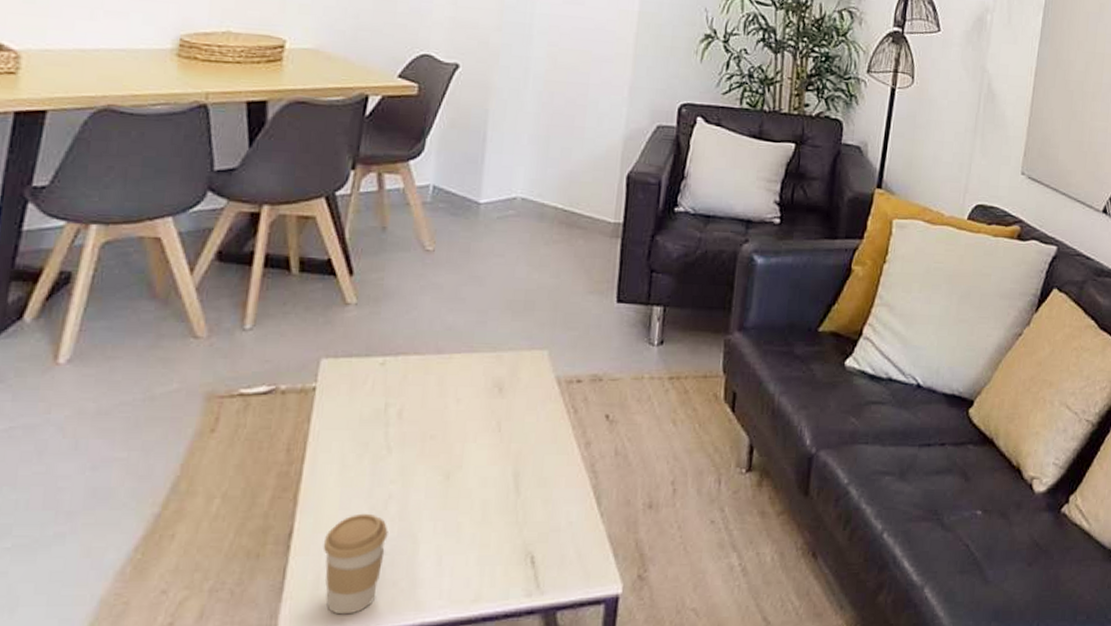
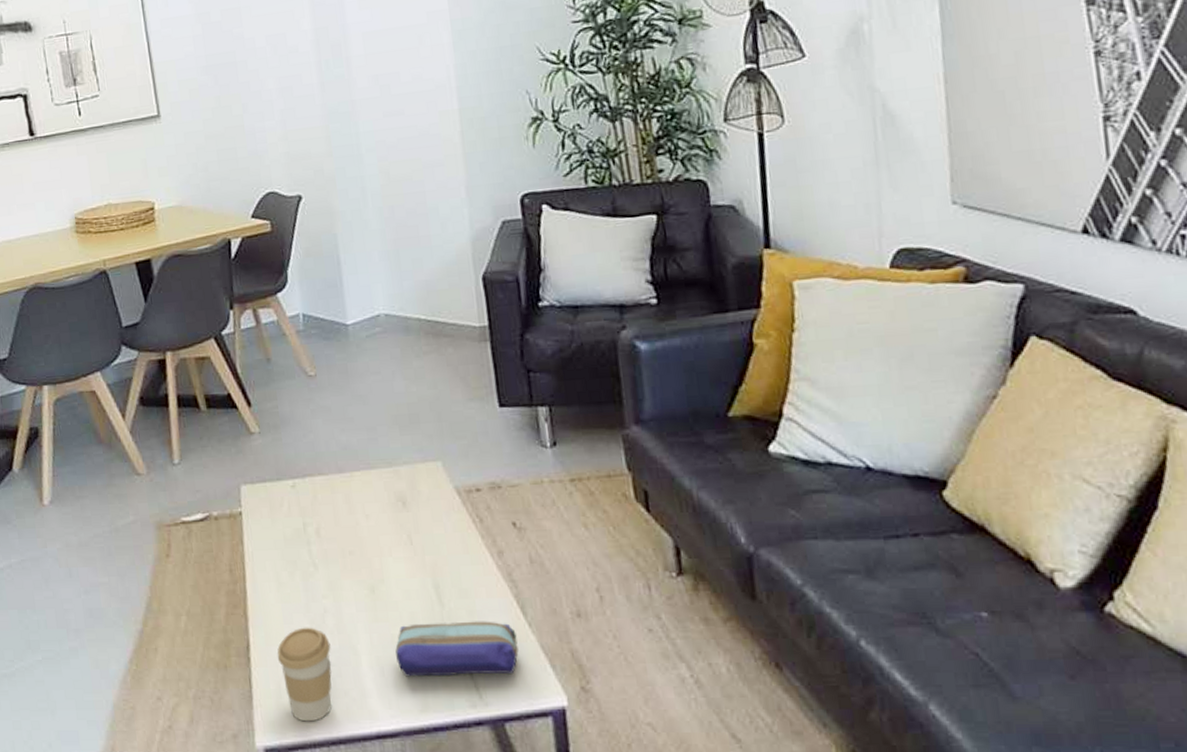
pencil case: none [458,510,587,566] -> present [395,621,519,677]

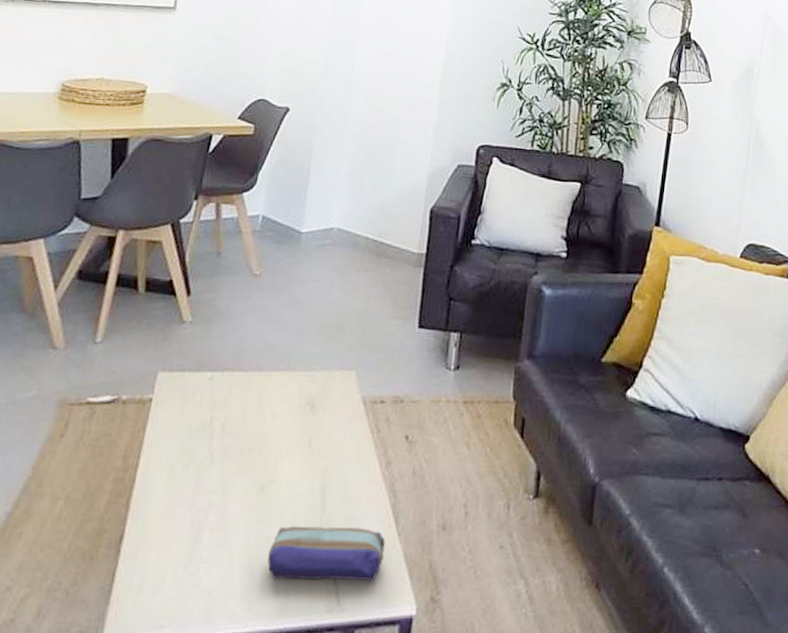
coffee cup: present [277,627,332,722] -> none [148,521,207,621]

